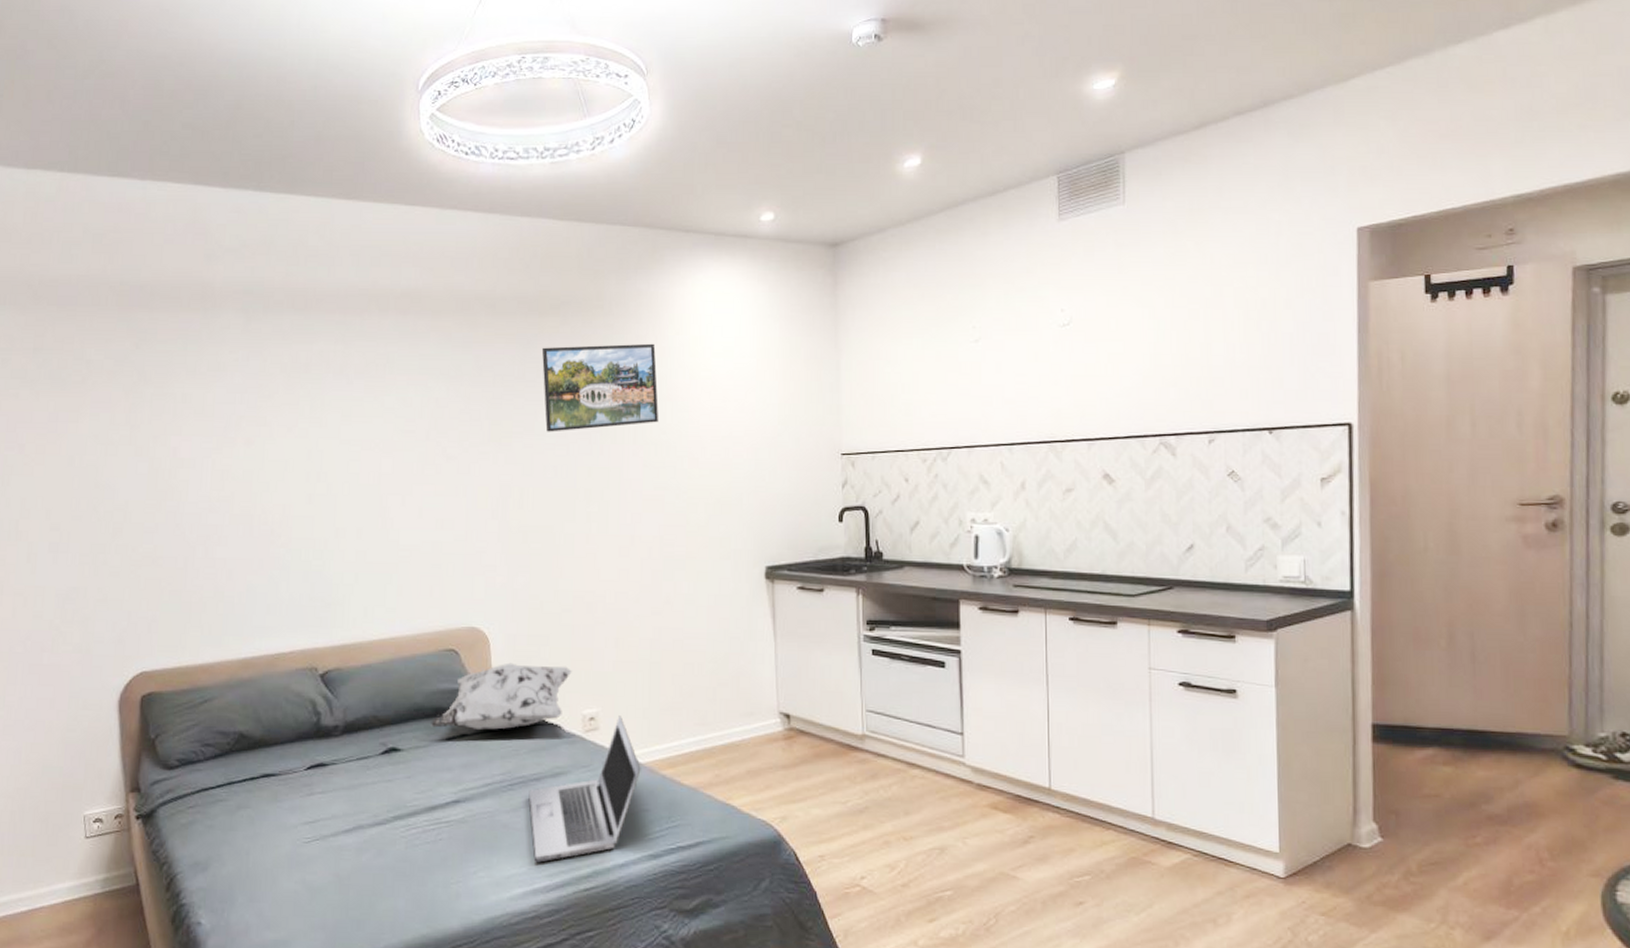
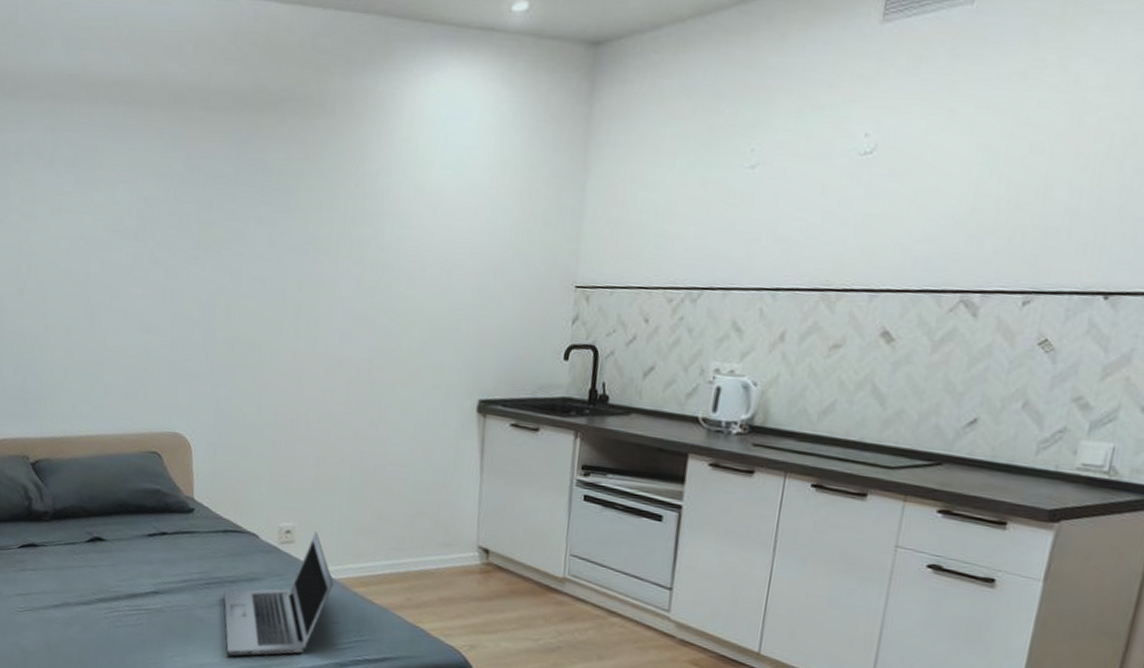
decorative pillow: present [431,662,572,730] -> none [133,470,271,532]
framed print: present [541,343,659,432] -> none [256,148,380,242]

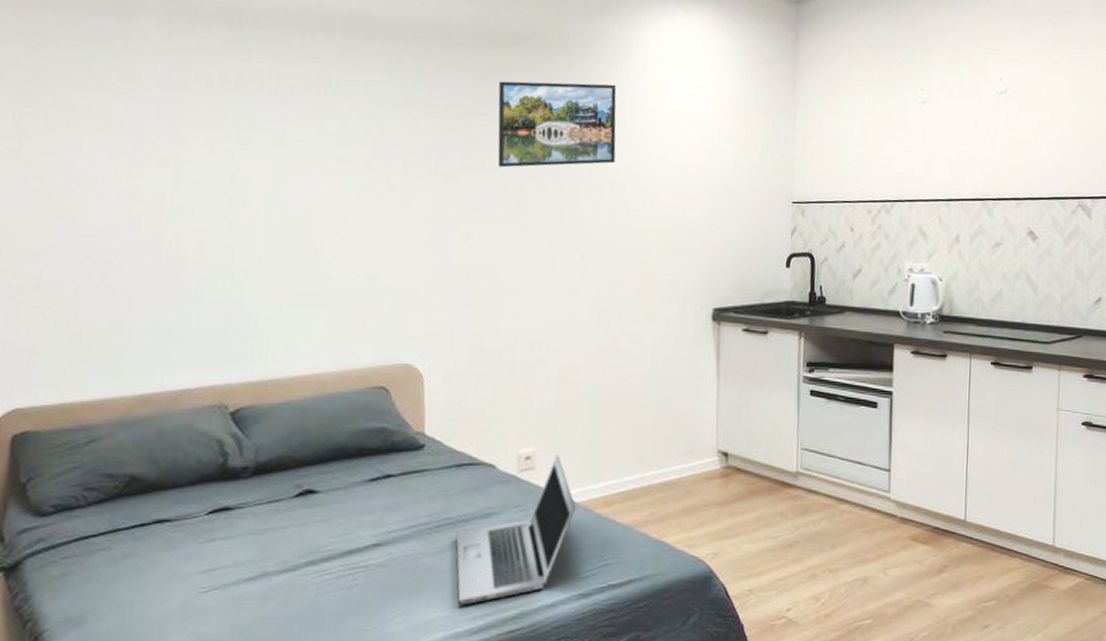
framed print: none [256,148,380,242] -> present [498,81,617,168]

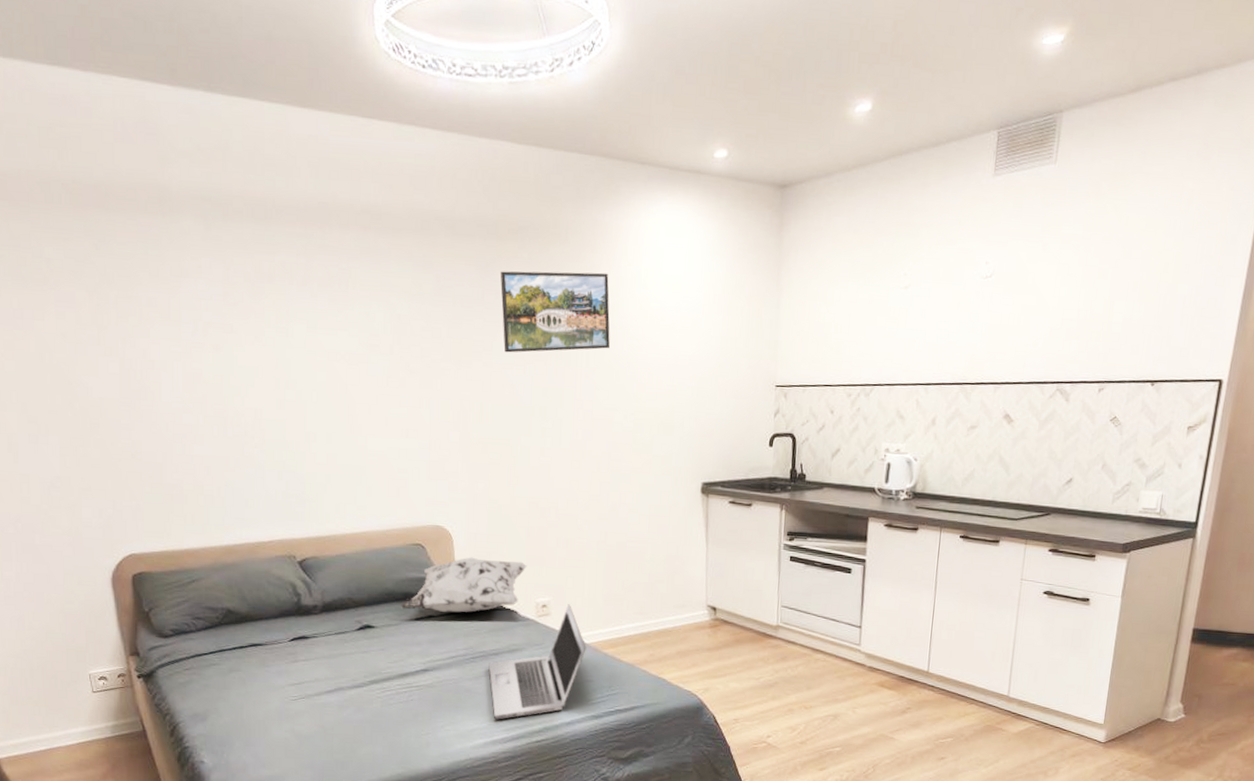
decorative pillow: none [353,401,510,470] -> present [401,557,527,613]

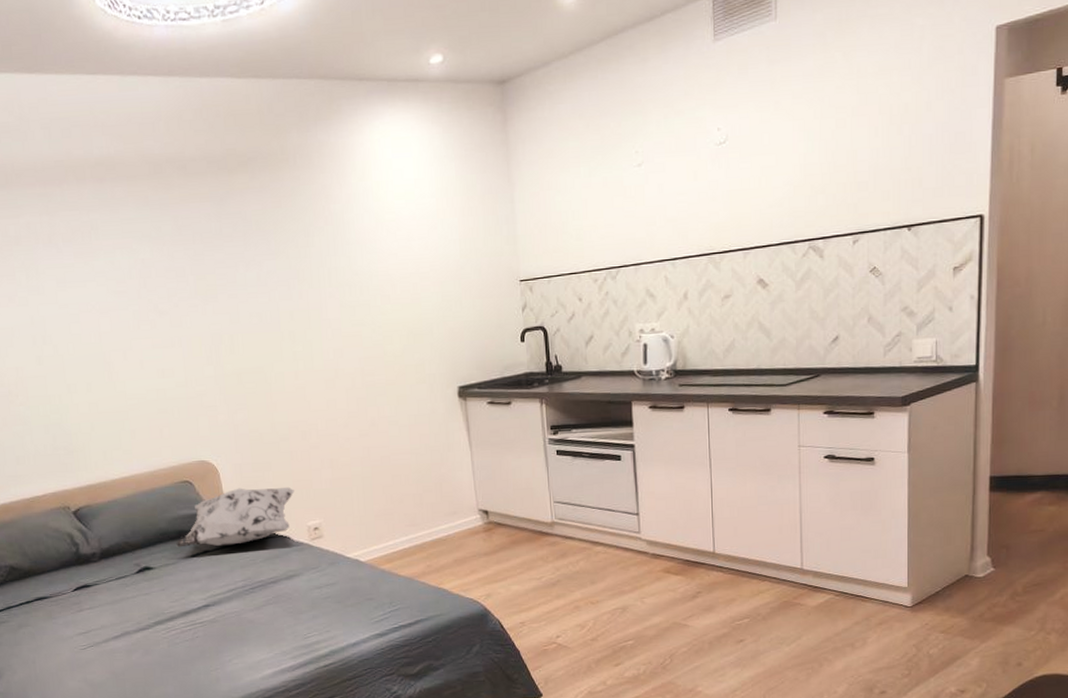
laptop: present [488,604,587,720] -> none [268,524,363,648]
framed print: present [500,271,610,353] -> none [234,191,350,282]

